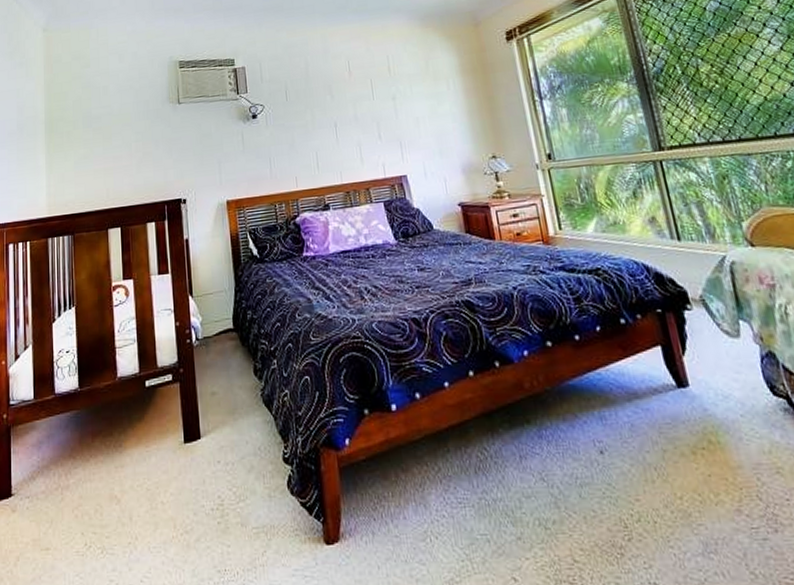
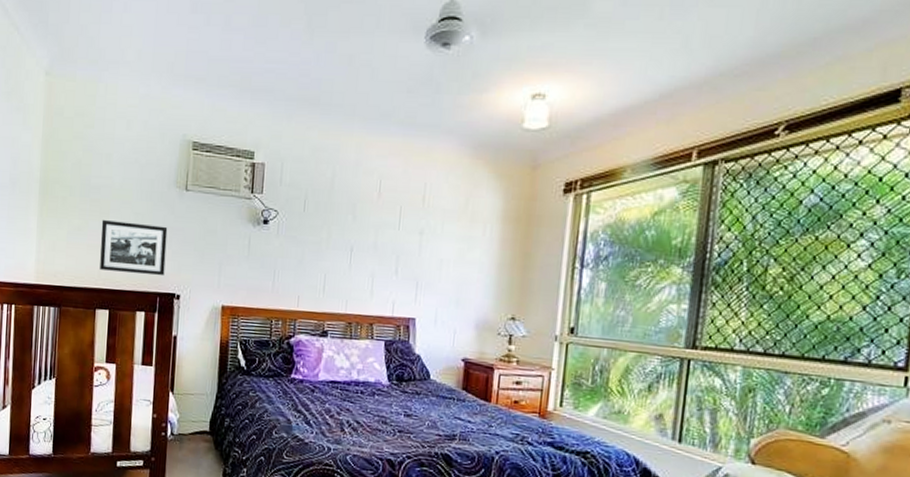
picture frame: none [105,139,169,191] -> present [100,219,168,276]

